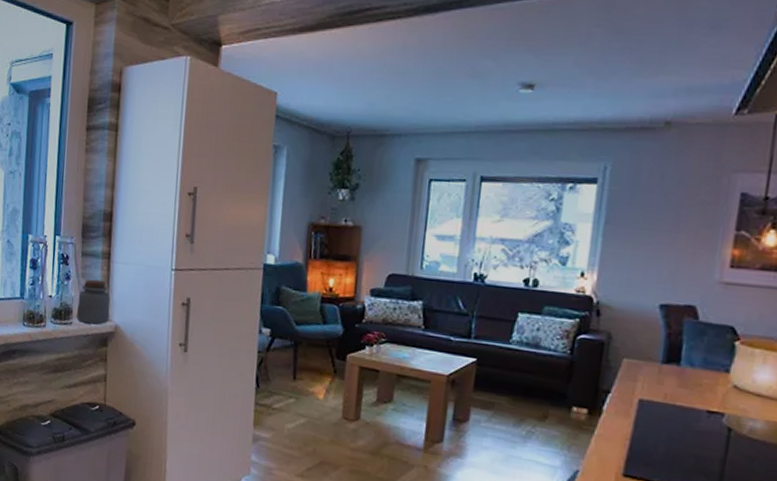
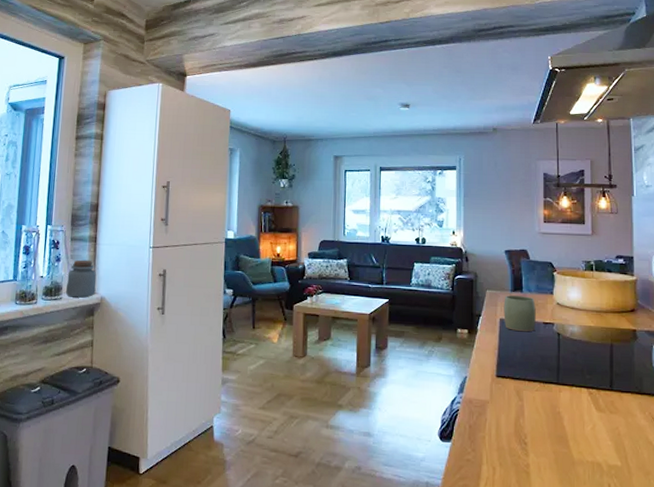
mug: none [645,368,699,422] -> present [503,295,537,332]

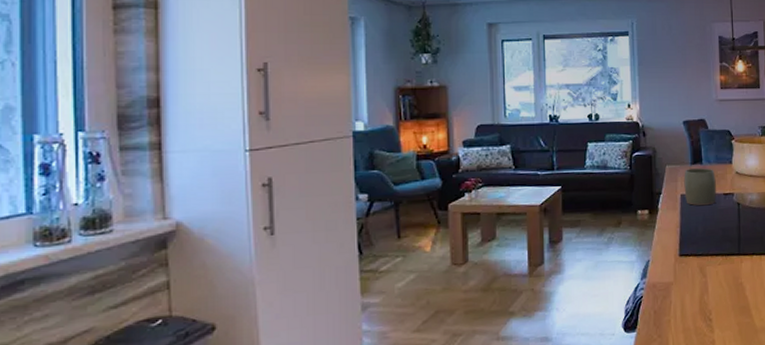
jar: present [65,259,96,298] -> none [117,174,167,228]

